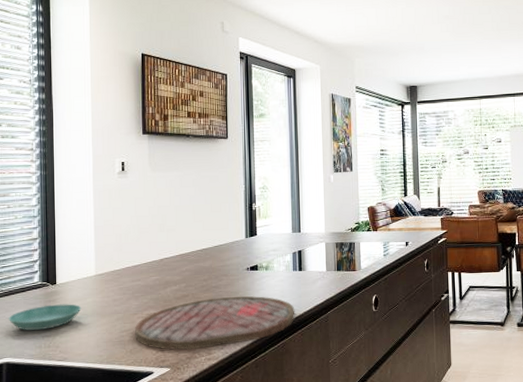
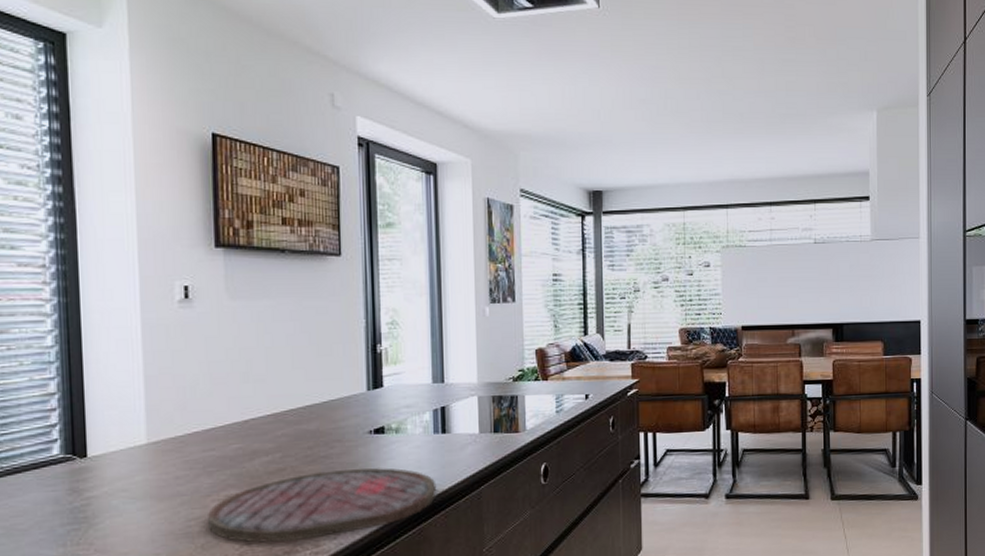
saucer: present [8,304,82,331] -> none [12,484,127,523]

